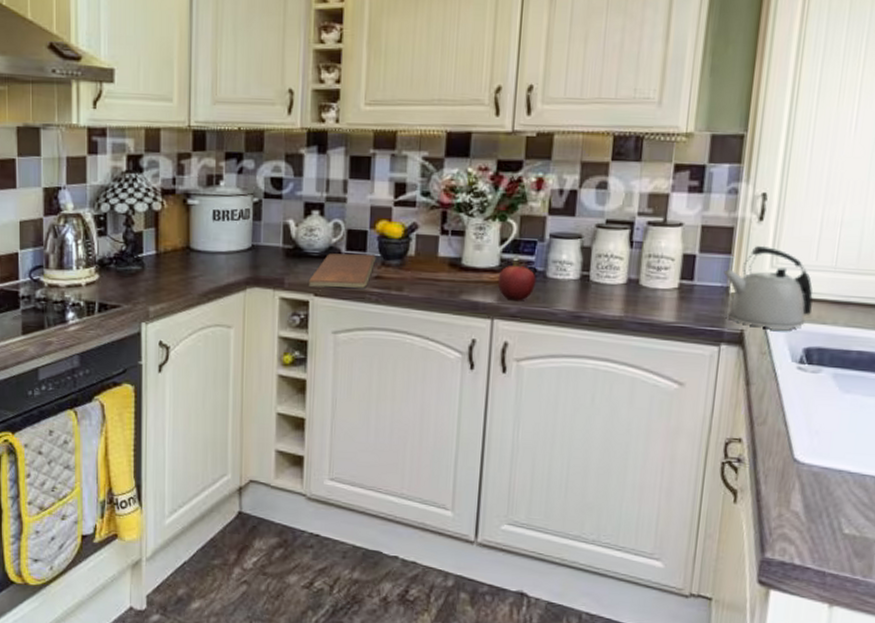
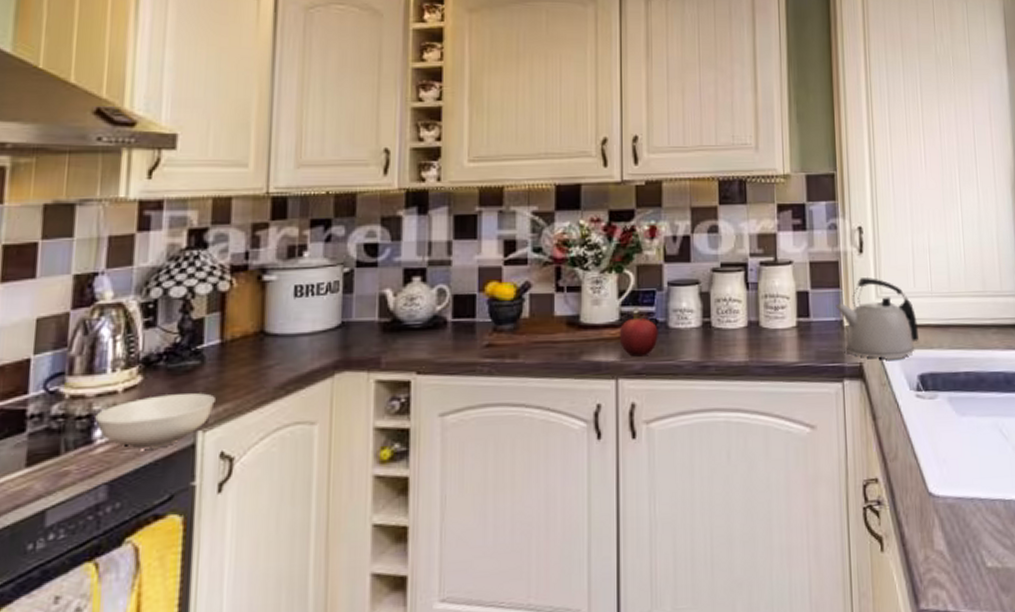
bowl: none [67,291,154,332] -> present [95,393,215,450]
chopping board: present [308,253,377,288] -> none [409,320,487,364]

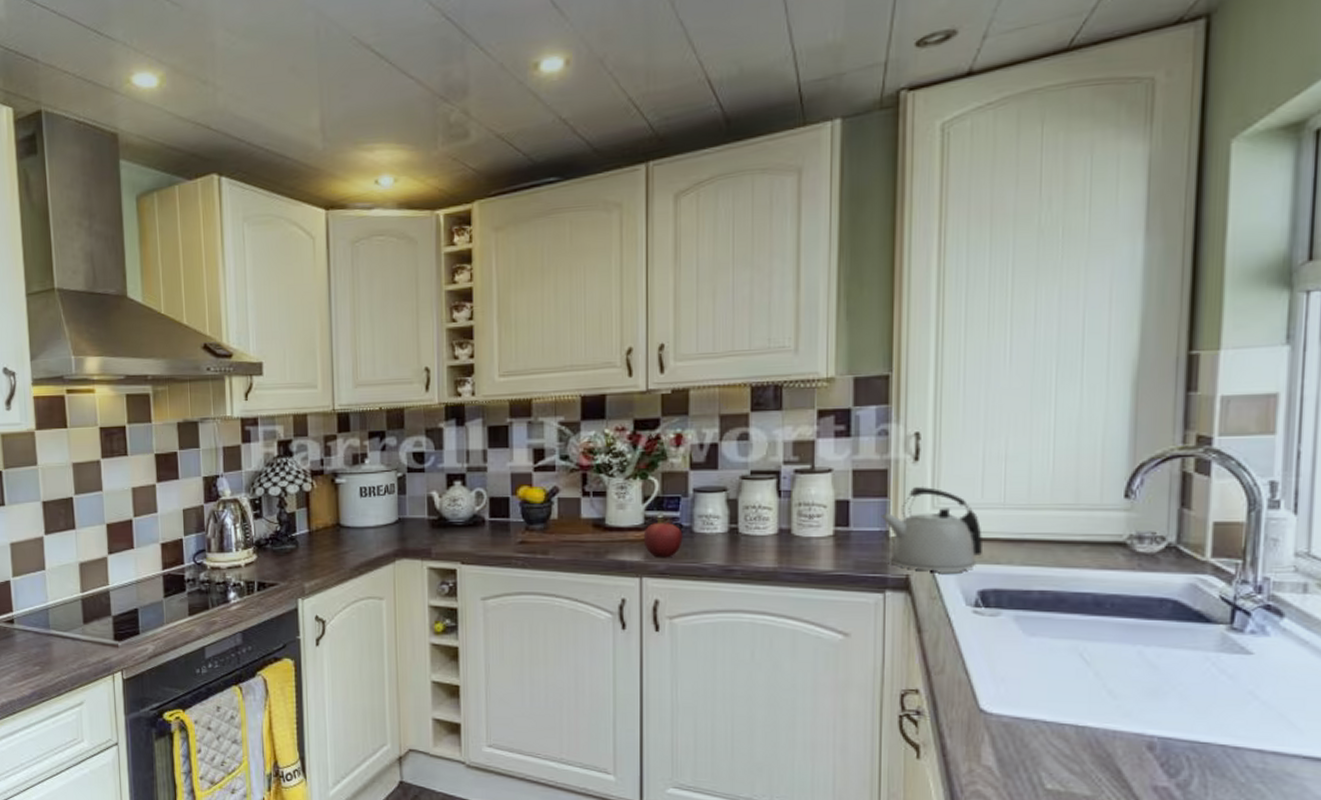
bowl: present [95,393,215,450] -> none [228,570,309,609]

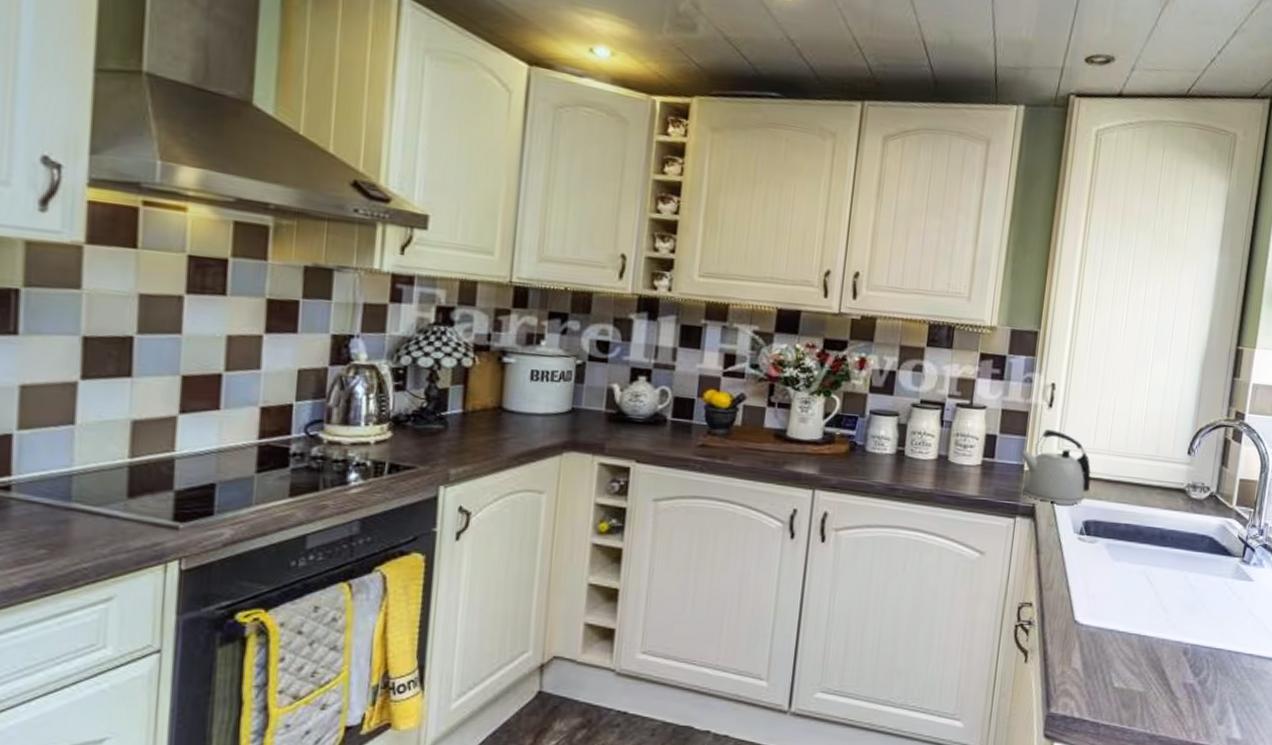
fruit: present [643,520,683,558] -> none [820,437,856,473]

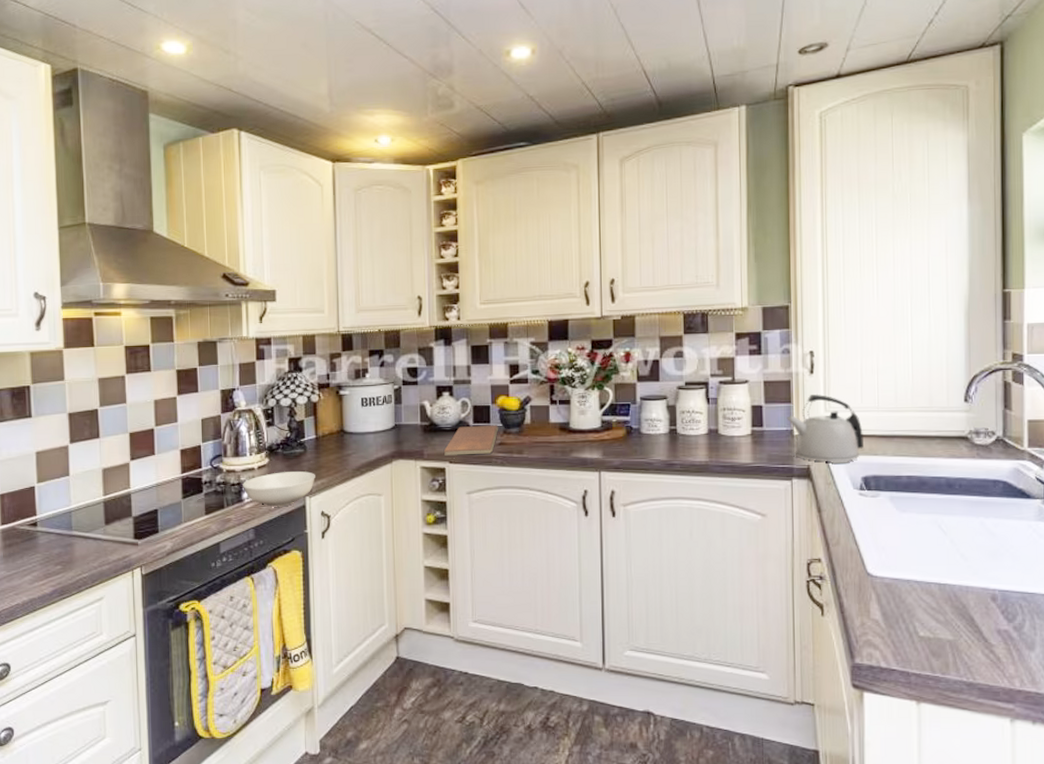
bowl: none [350,451,456,496] -> present [243,471,315,507]
chopping board: none [630,420,703,456] -> present [443,425,499,456]

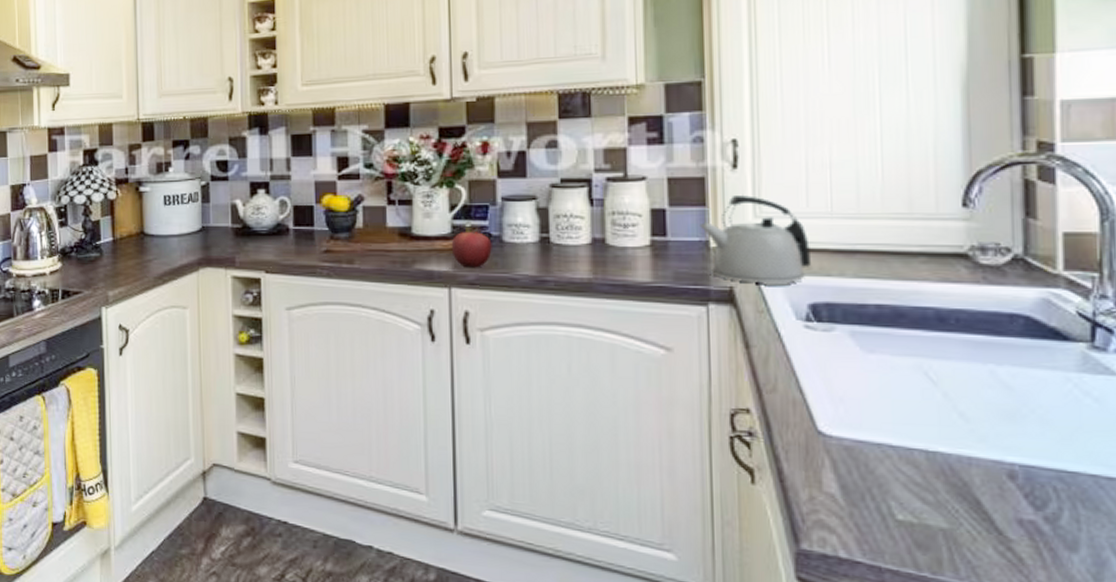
bowl: present [243,471,315,507] -> none [33,278,112,318]
chopping board: present [443,425,499,456] -> none [258,228,325,264]
fruit: none [601,423,633,455] -> present [451,229,492,268]

